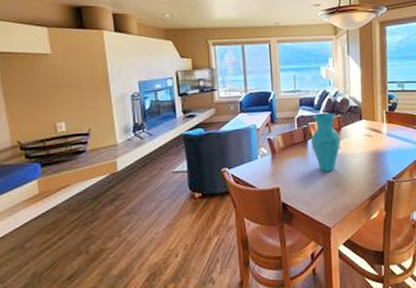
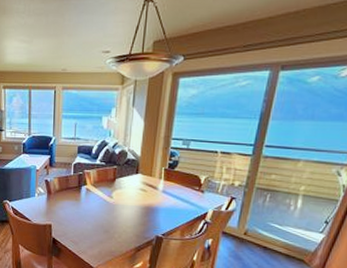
vase: present [310,112,341,172] -> none [84,162,114,218]

